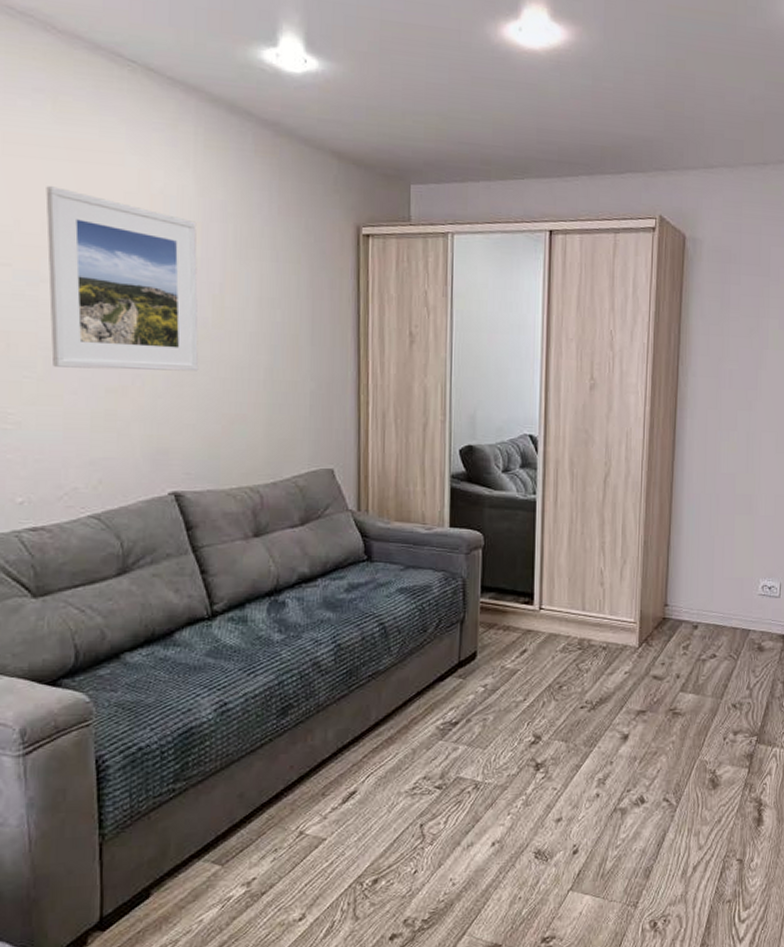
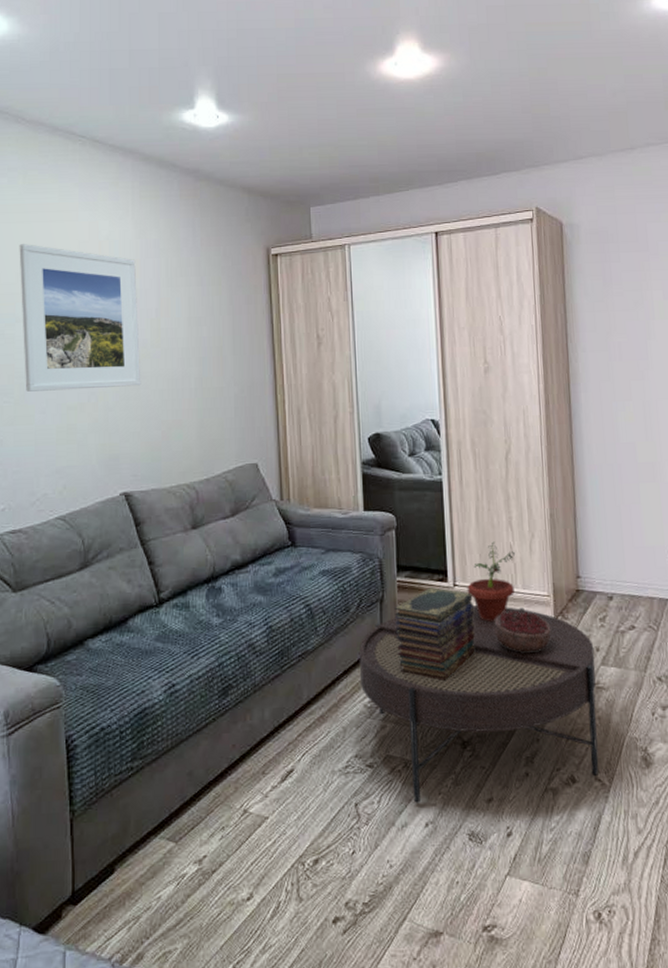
coffee table: none [433,630,675,824] -> present [358,606,599,803]
book stack: none [474,610,559,704] -> present [394,587,476,681]
potted plant: none [553,566,606,646] -> present [467,541,516,621]
decorative bowl: none [577,636,634,678] -> present [494,610,551,653]

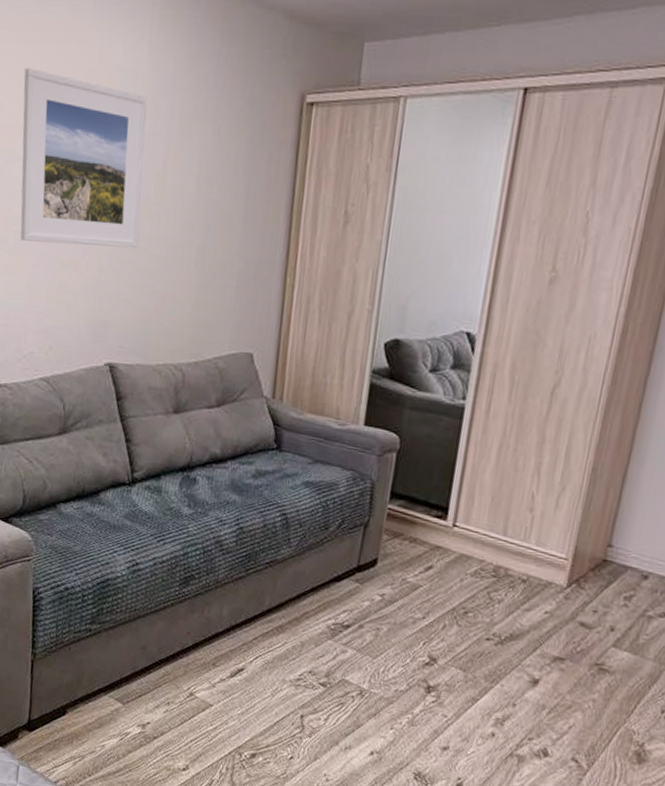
coffee table: present [358,606,599,803] -> none [327,545,609,756]
book stack: present [394,587,476,681] -> none [372,522,473,622]
potted plant: present [467,541,516,621] -> none [467,486,537,573]
decorative bowl: present [494,610,551,653] -> none [489,564,560,616]

